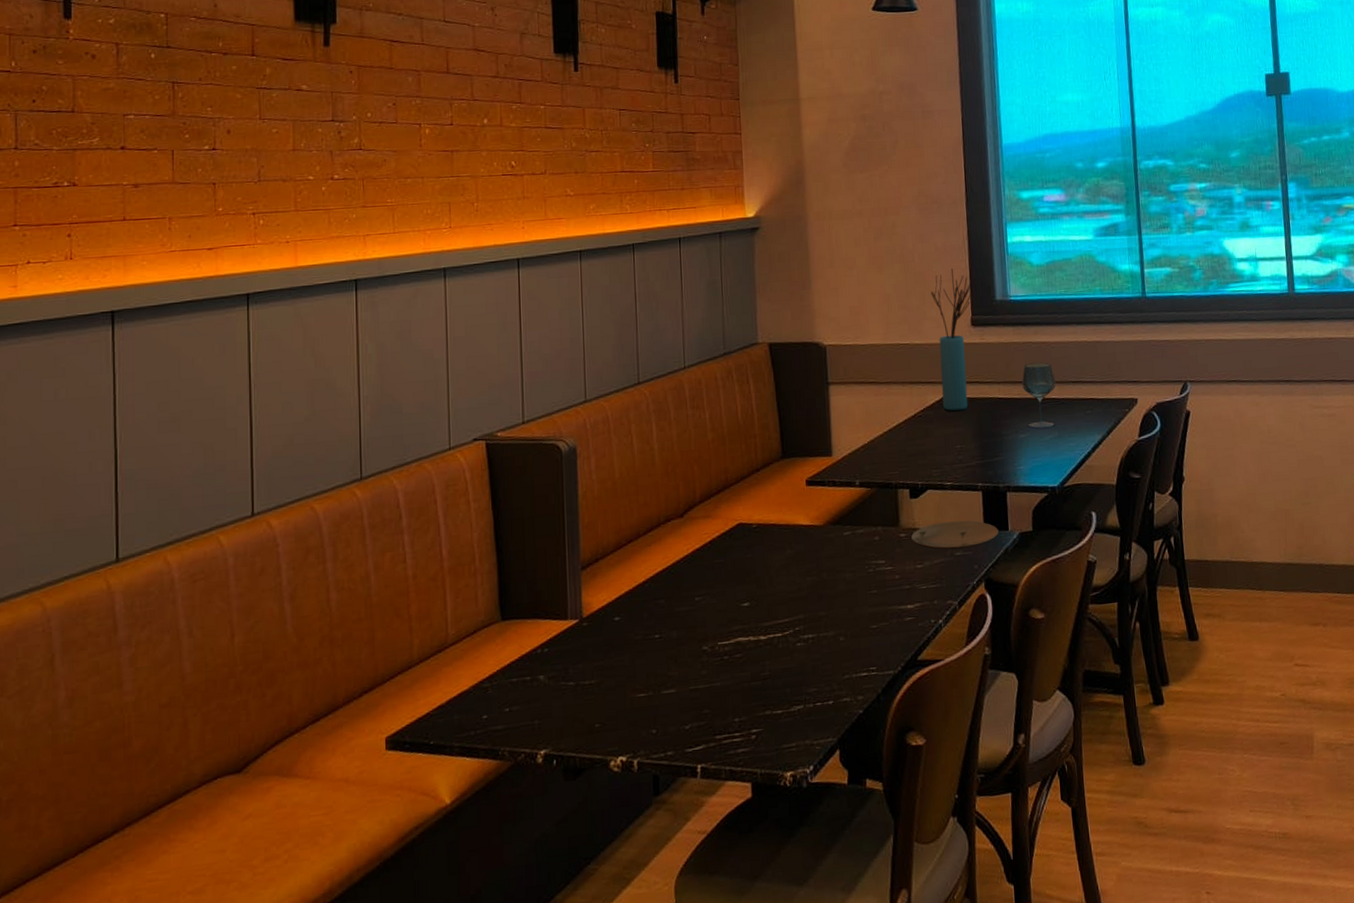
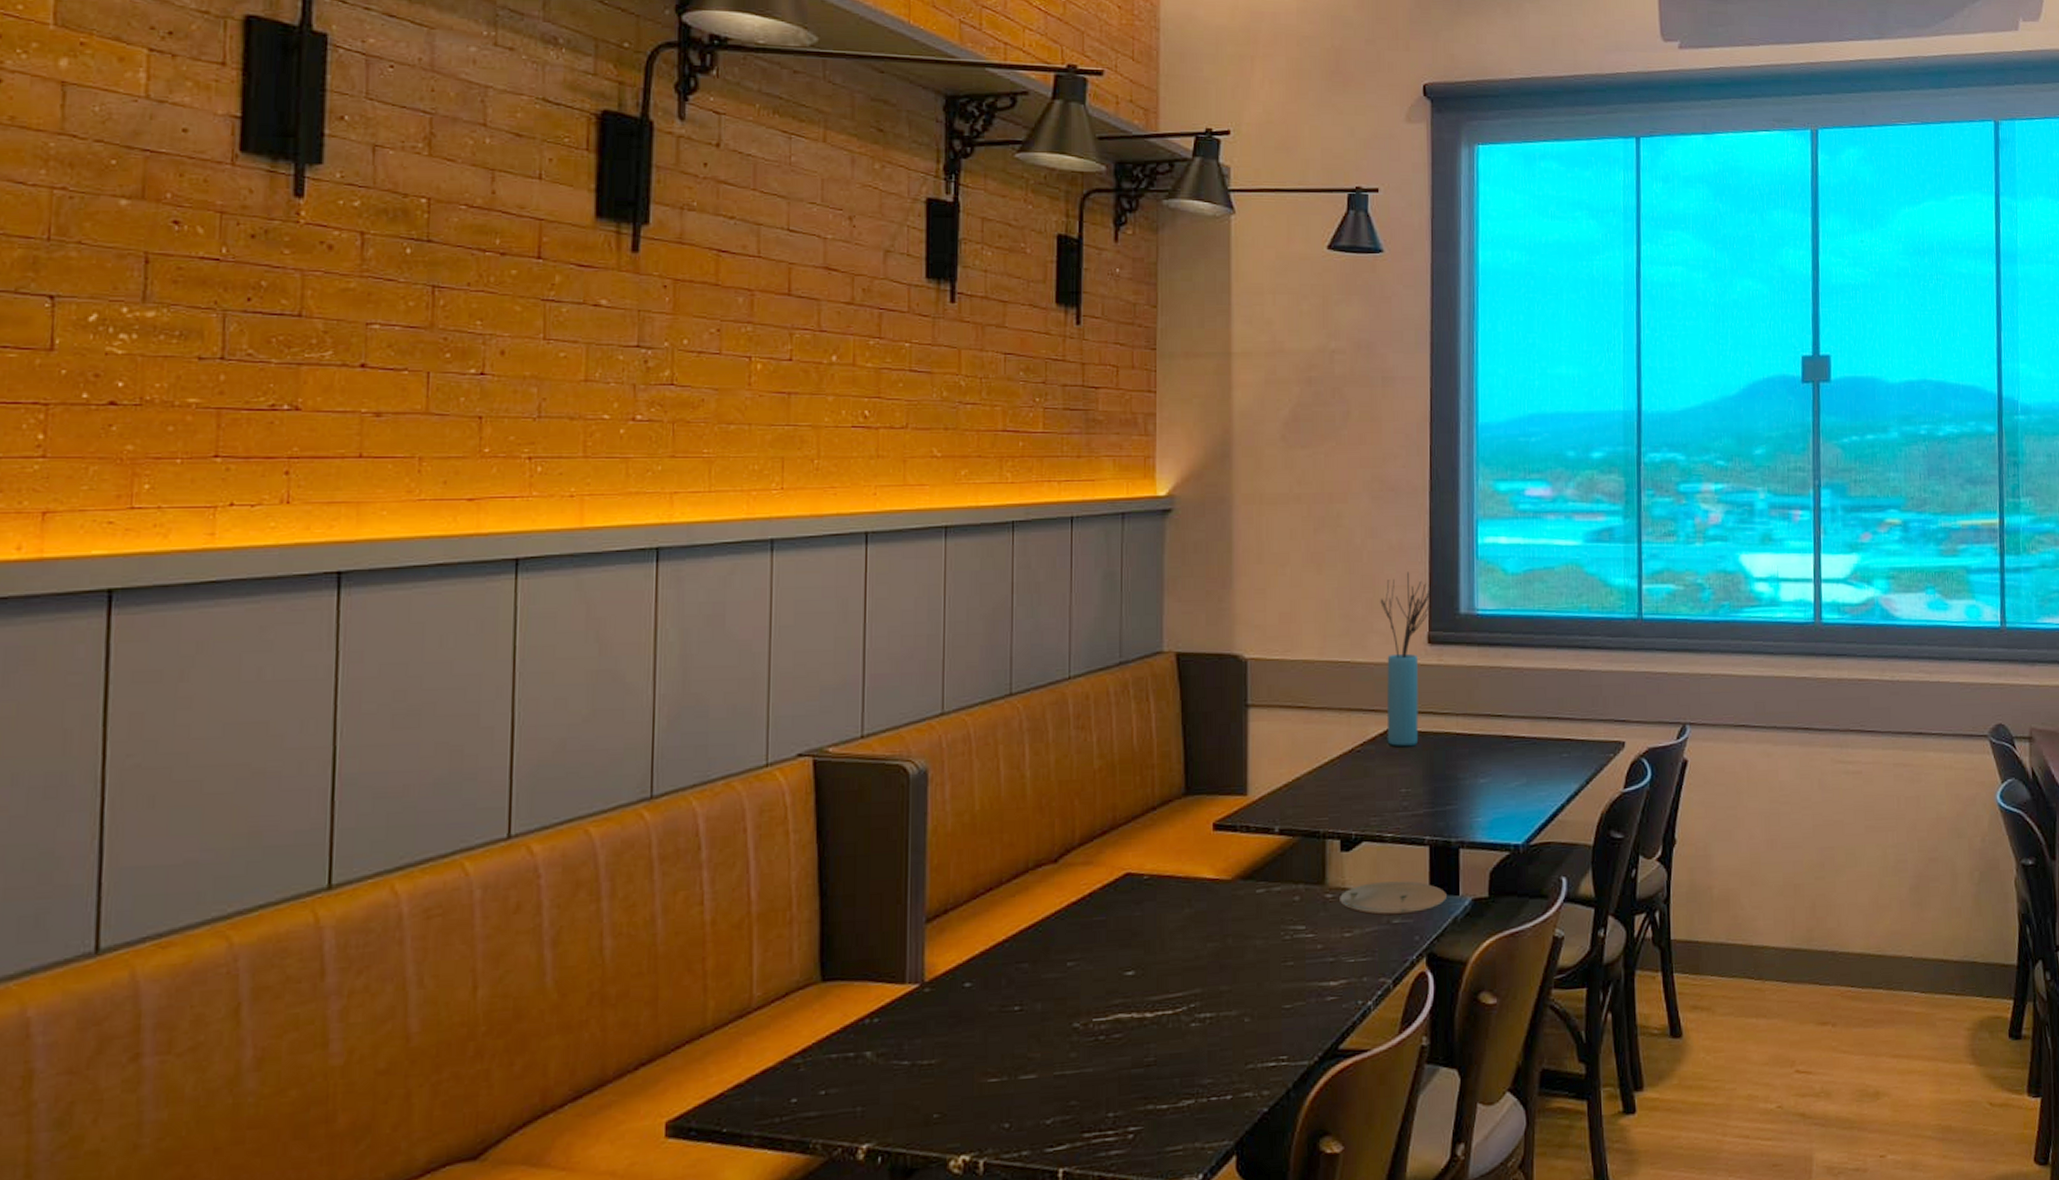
wine glass: present [1021,362,1056,430] -> none [1485,692,1528,774]

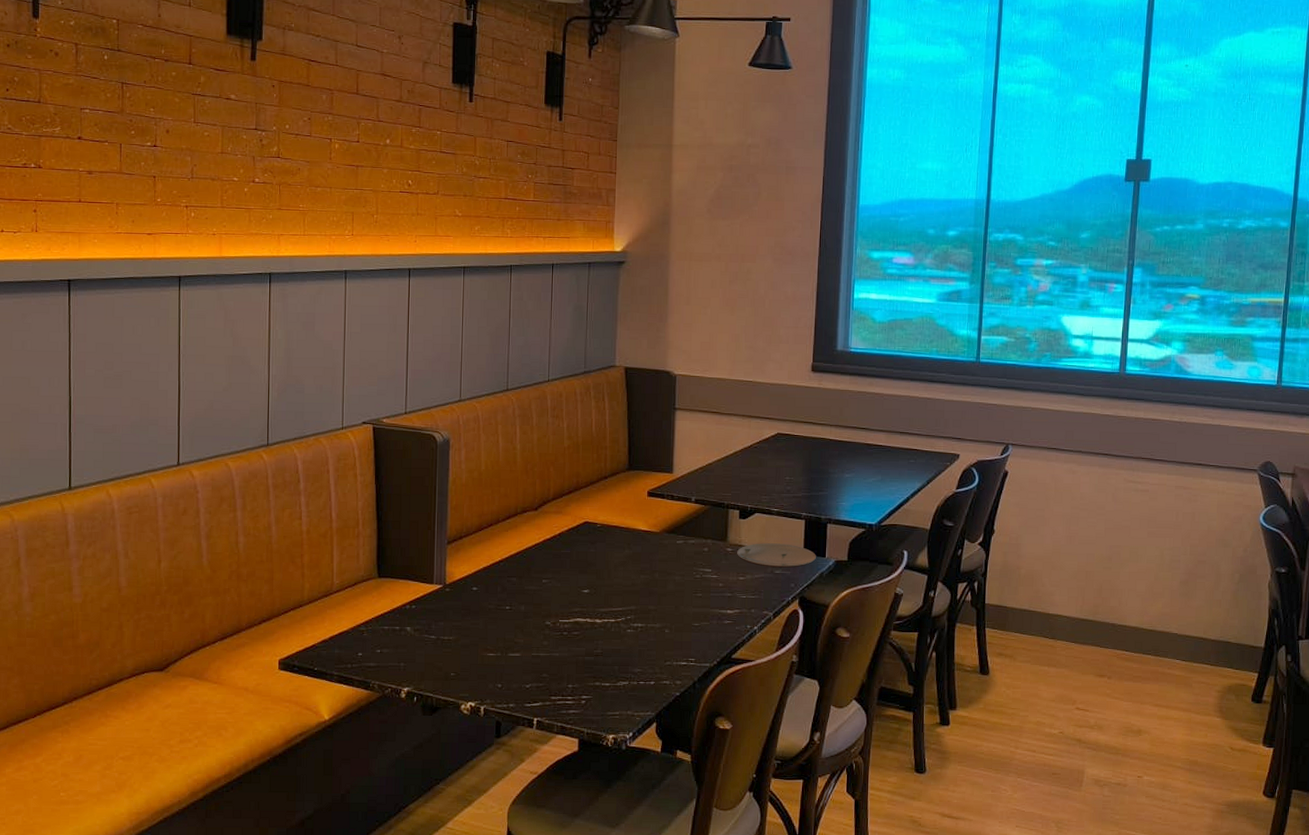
vase: present [1380,572,1438,749] -> none [777,317,821,448]

